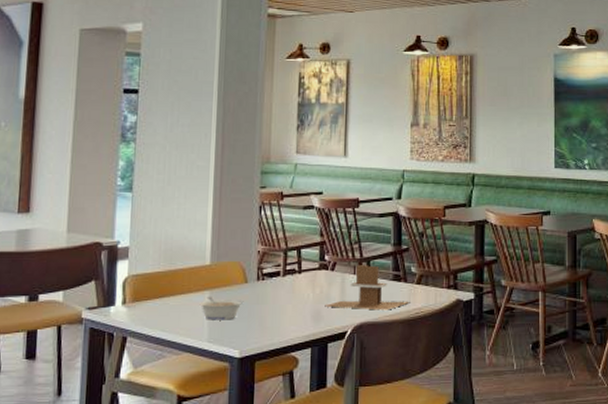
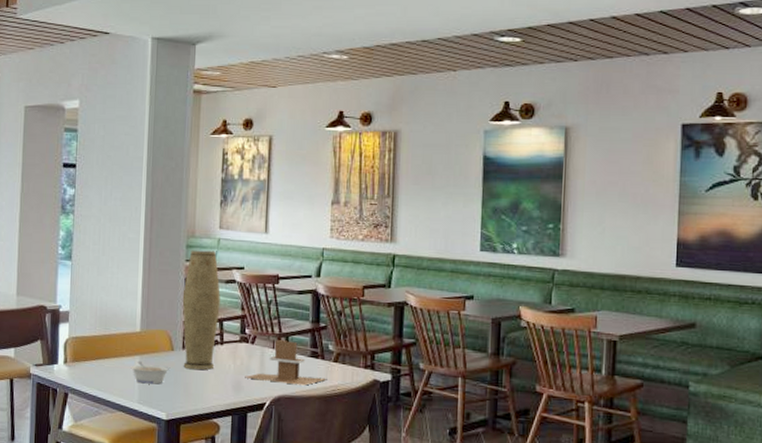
vase: none [256,176,298,301] -> present [182,250,220,370]

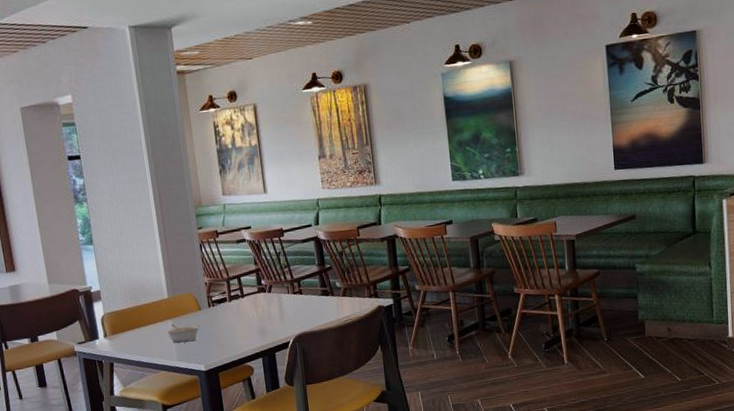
vase: present [182,250,220,370] -> none [200,216,240,324]
napkin holder: present [245,340,327,386] -> none [268,285,339,323]

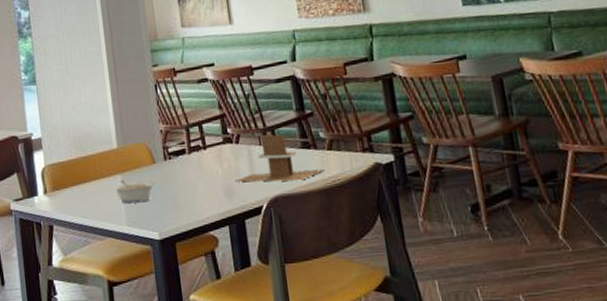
napkin holder: none [268,285,339,323] -> present [235,134,325,182]

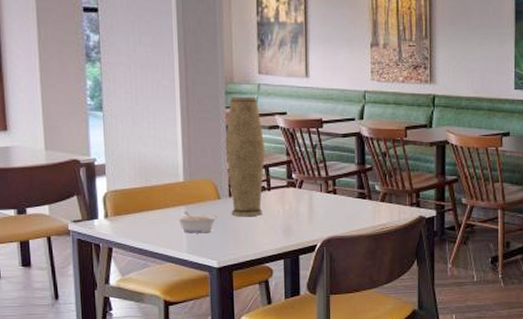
vase: none [155,51,201,181] -> present [225,96,265,216]
napkin holder: present [235,134,325,182] -> none [294,183,376,226]

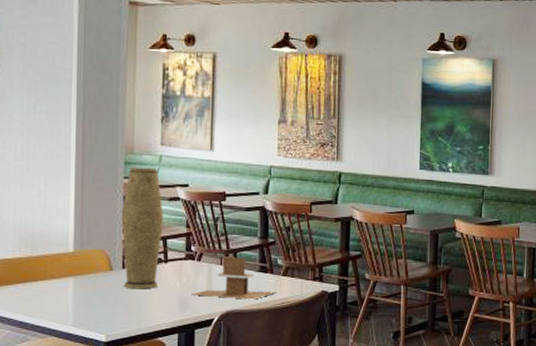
legume: present [176,211,217,233] -> none [63,282,108,306]
napkin holder: none [294,183,376,226] -> present [191,256,277,300]

